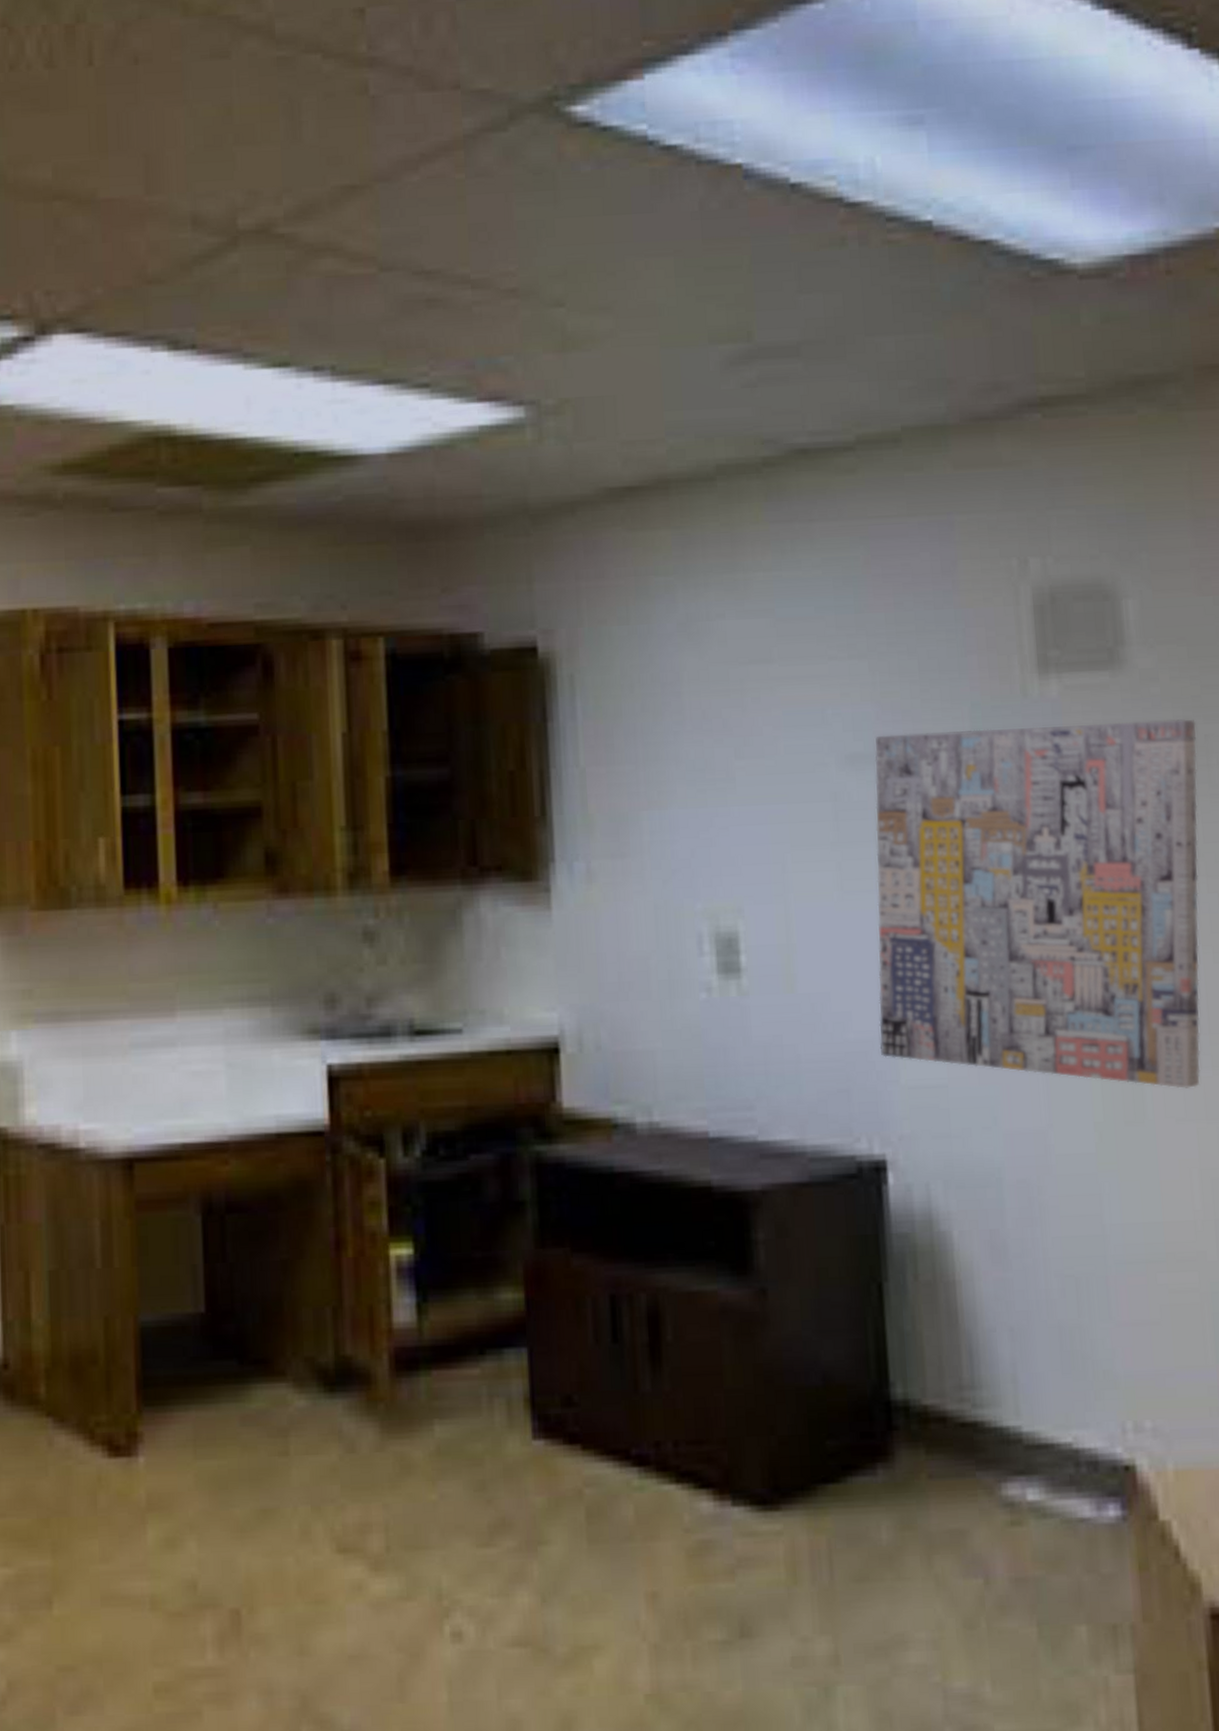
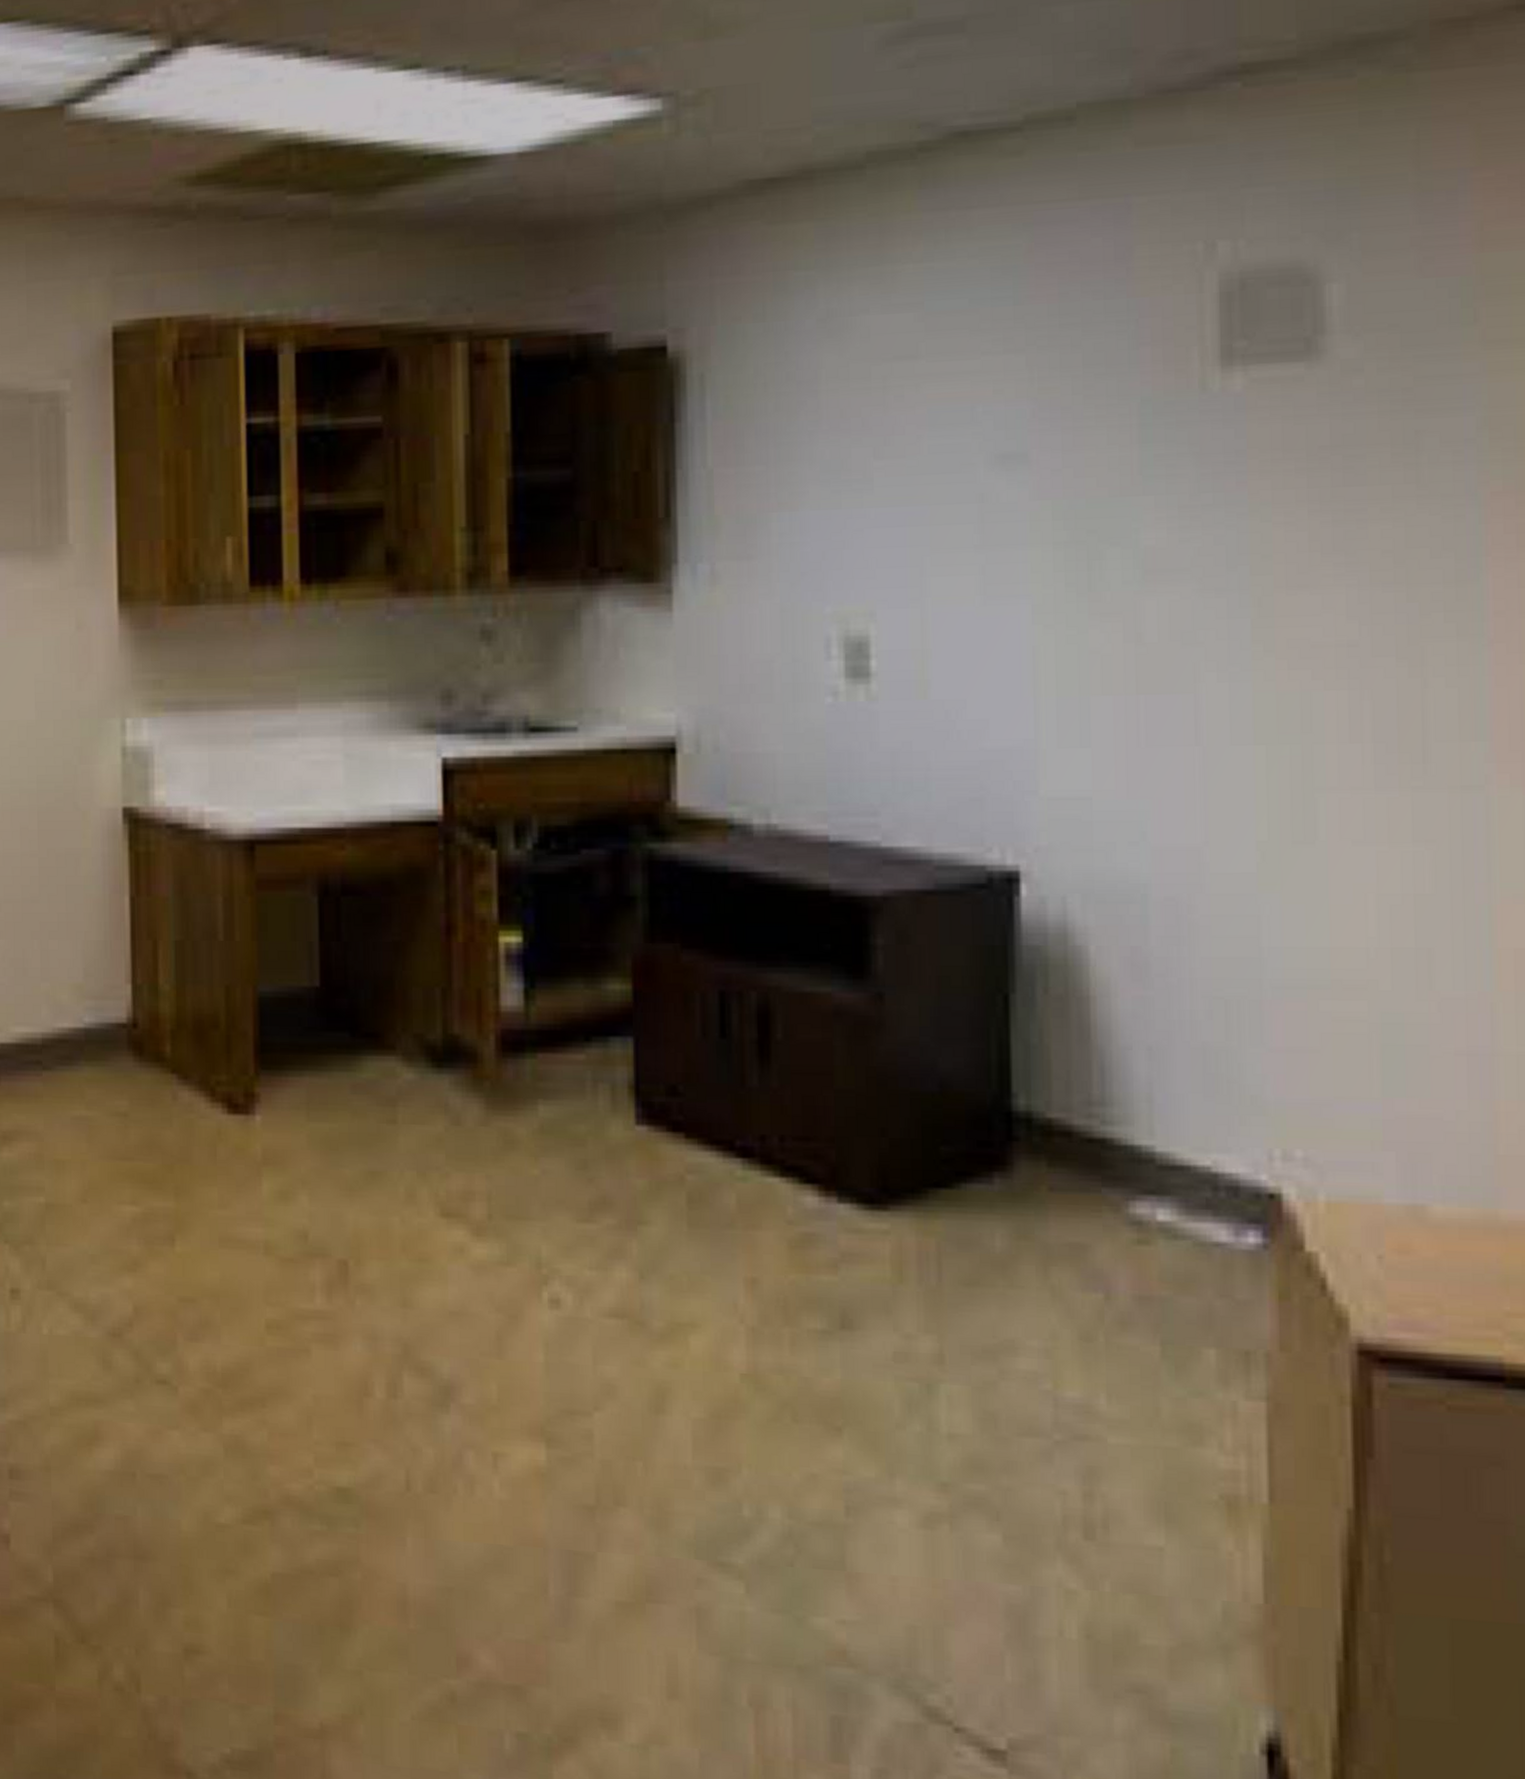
wall art: present [875,719,1201,1089] -> none [1018,413,1405,809]

